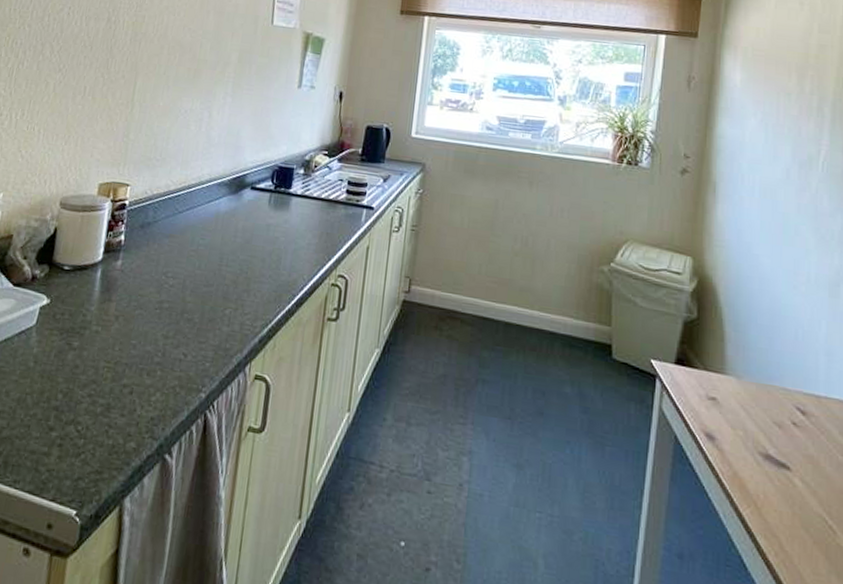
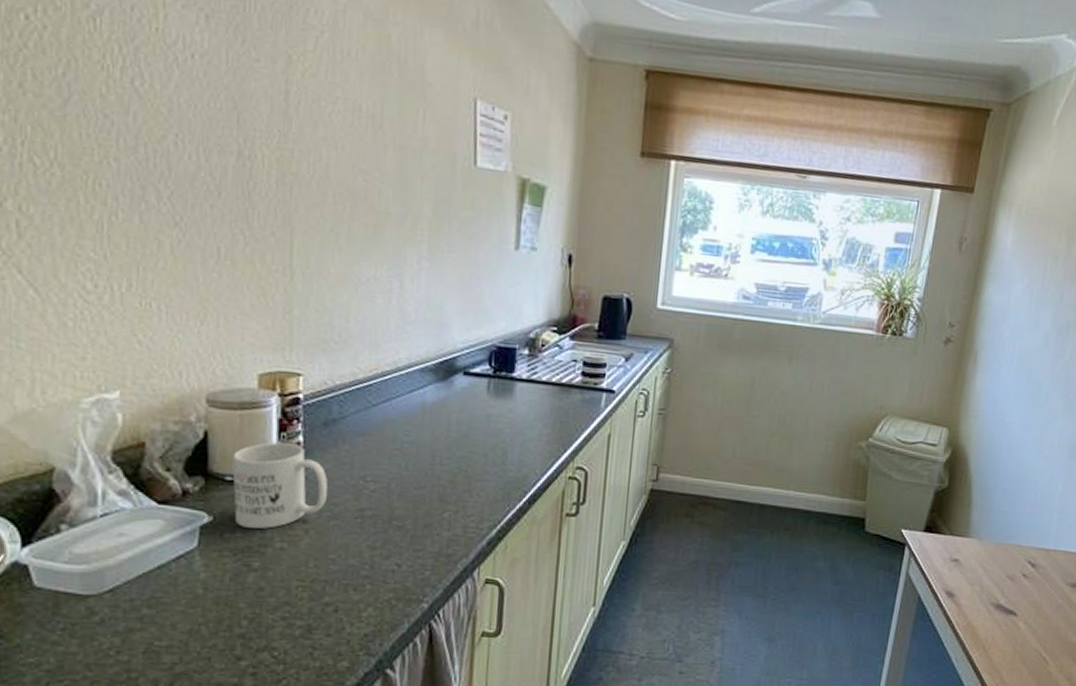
mug: none [66,239,138,313] -> present [232,442,327,529]

